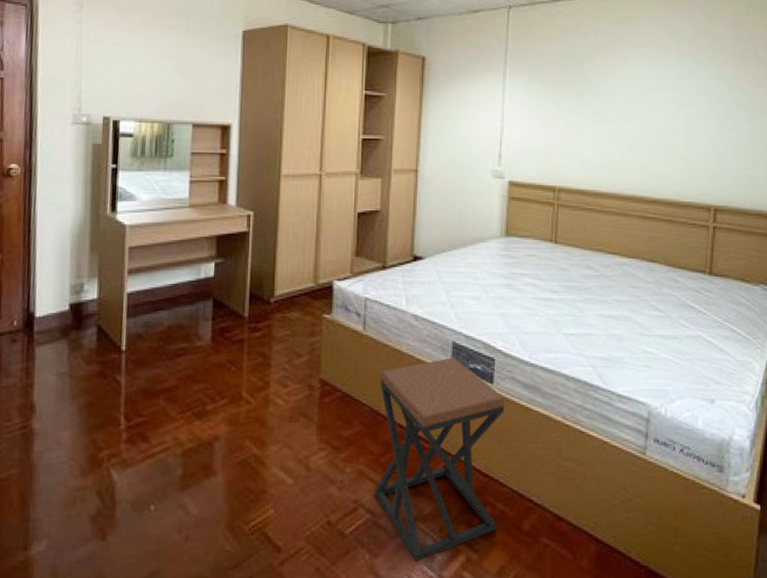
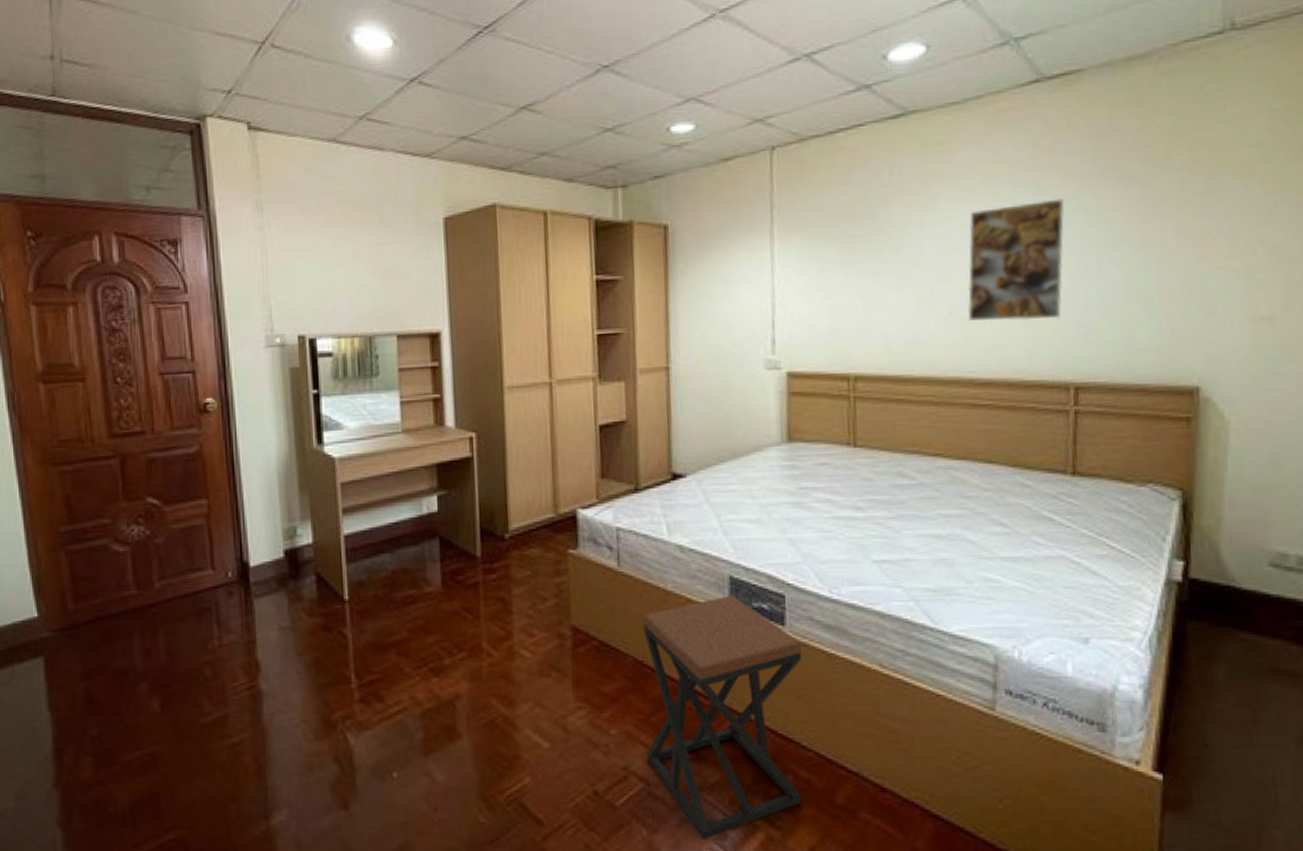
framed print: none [643,69,714,157] -> present [967,198,1065,321]

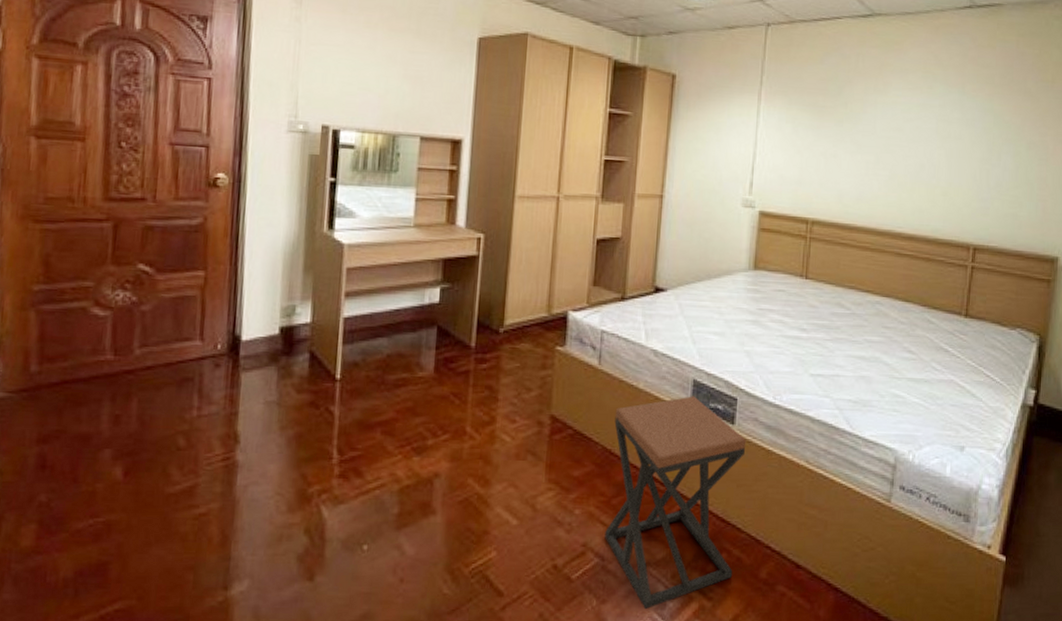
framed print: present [967,198,1065,321] -> none [902,99,980,193]

